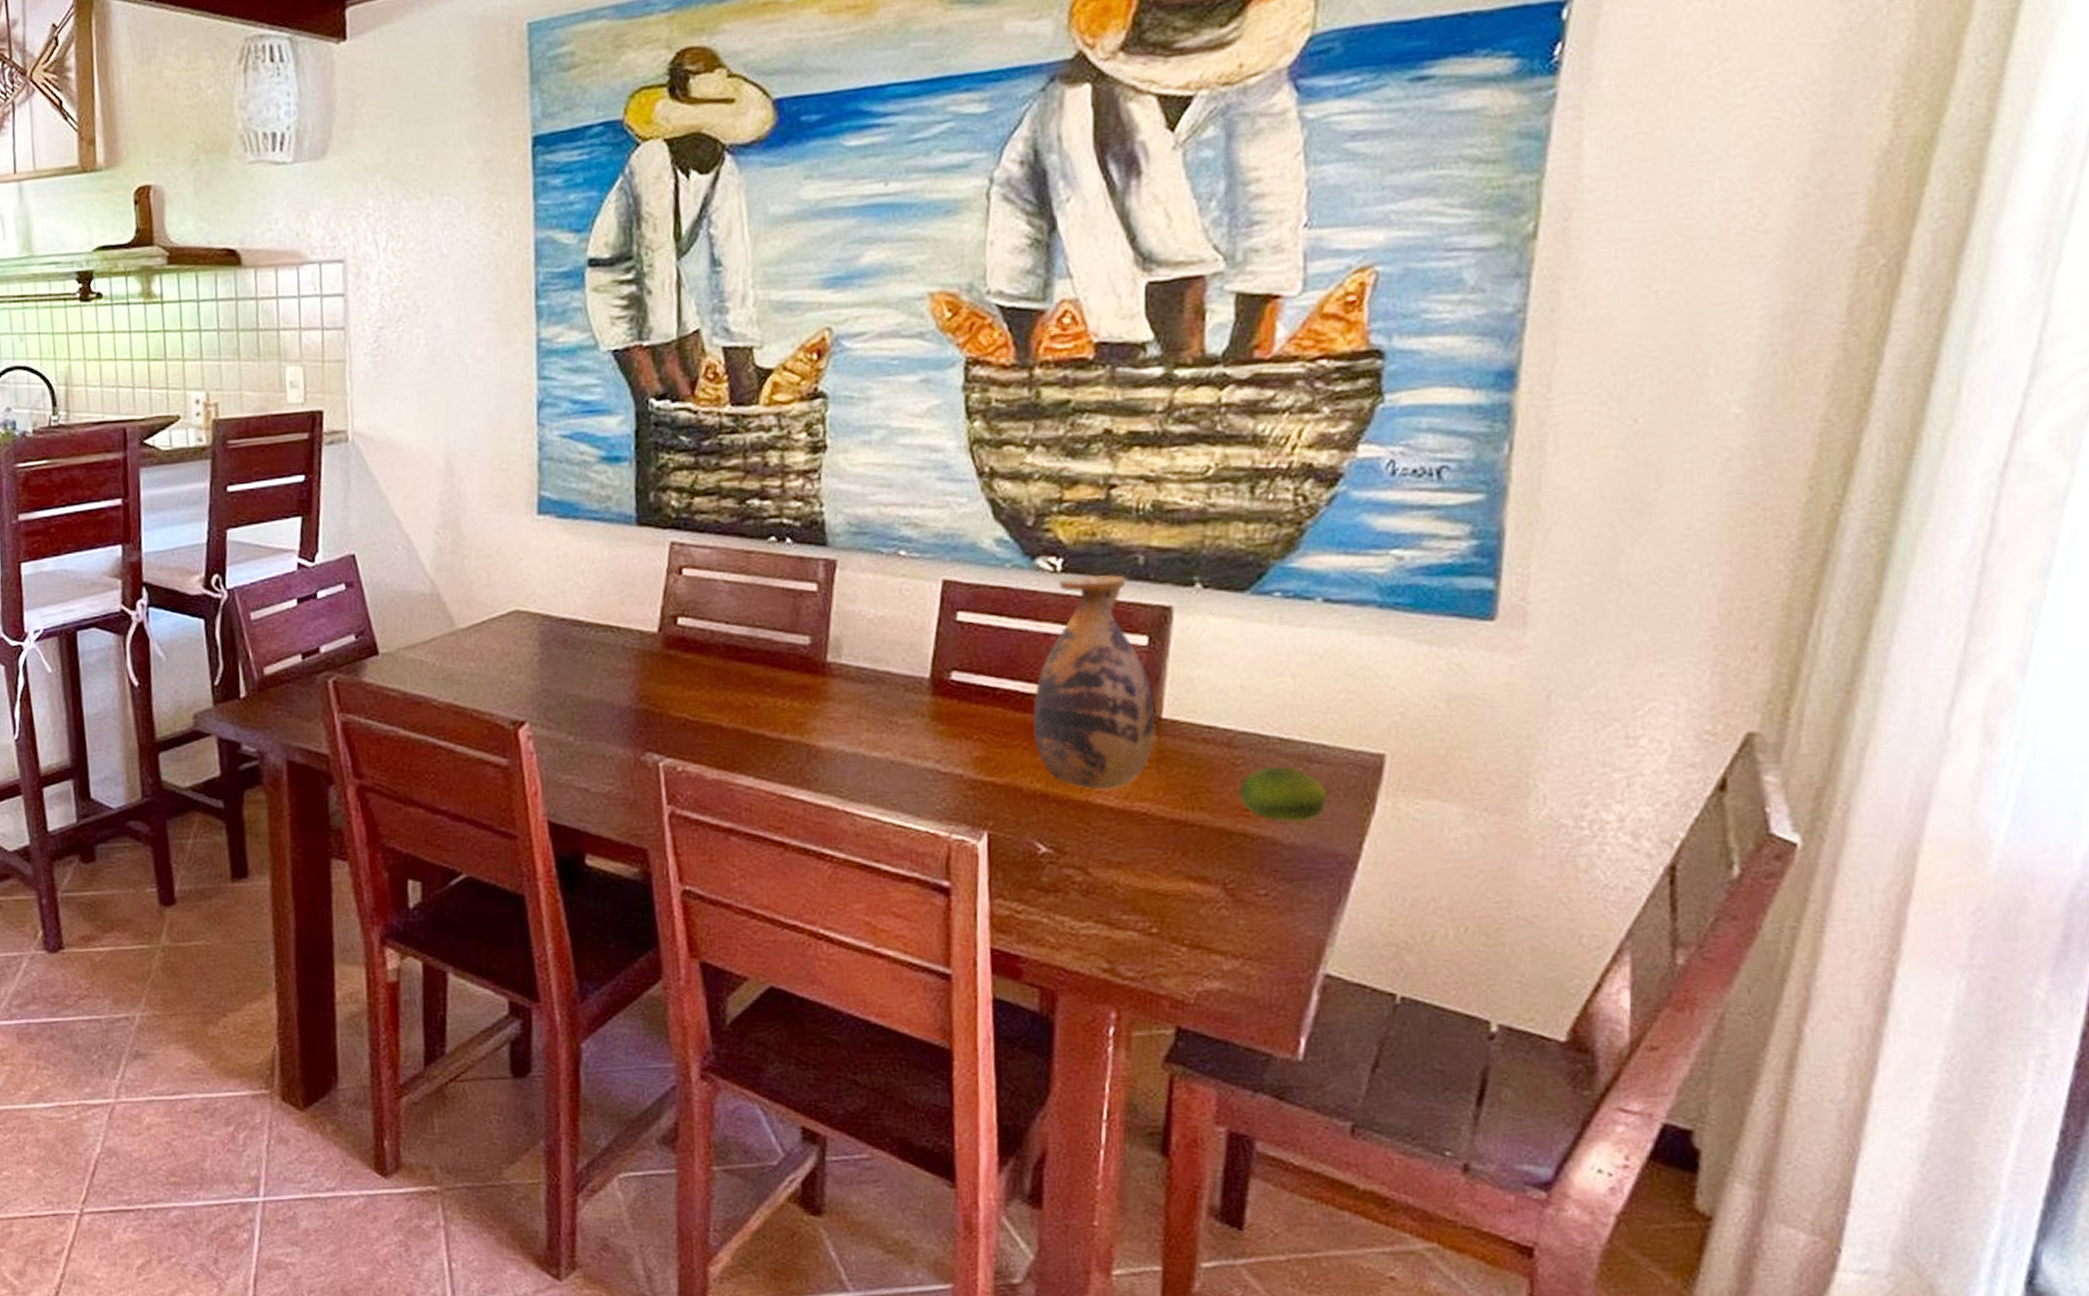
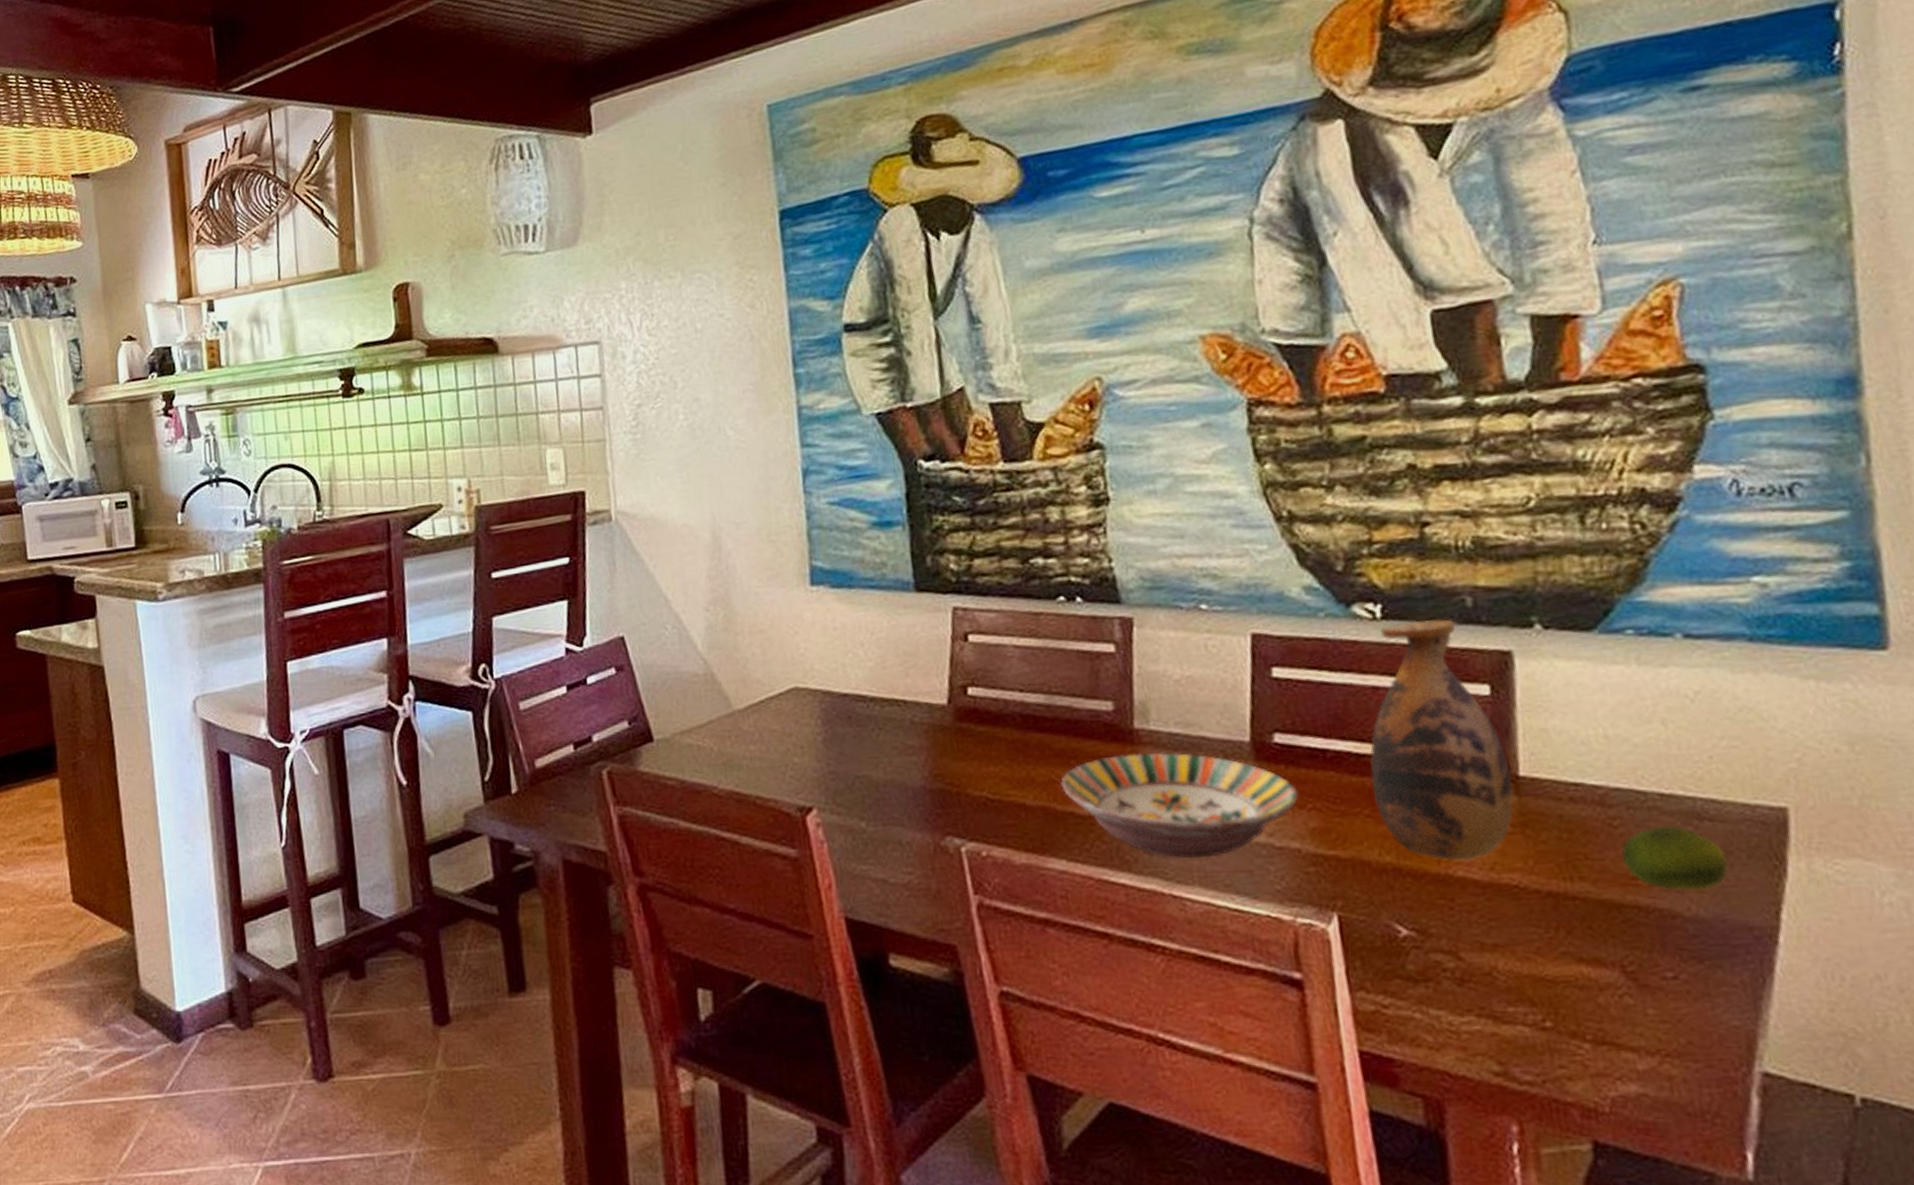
serving bowl: none [755,684,967,780] -> present [1061,752,1299,859]

